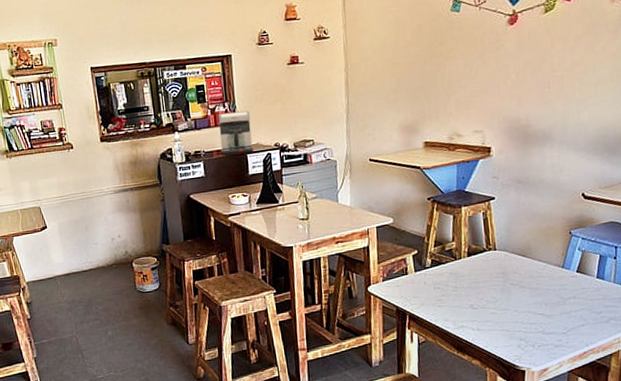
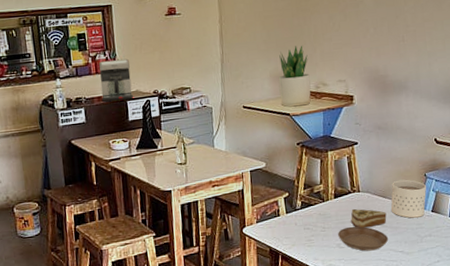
planter: none [408,93,444,160] -> present [278,45,311,107]
saucer: none [471,286,528,313] -> present [338,226,389,251]
cake slice: none [485,267,526,289] -> present [350,208,387,228]
mug: none [530,237,572,279] -> present [391,179,427,218]

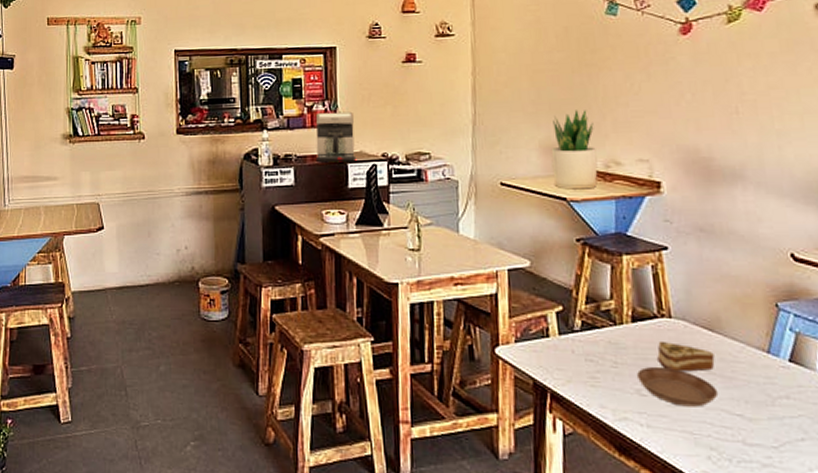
mug: present [391,179,427,218] -> none [721,307,780,367]

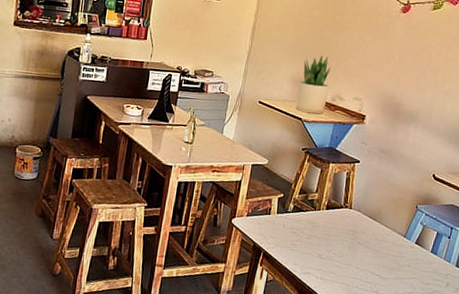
coffee maker: present [315,111,355,163] -> none [126,26,162,70]
saucer: present [637,366,719,407] -> none [322,240,369,269]
cake slice: present [657,340,715,372] -> none [337,223,372,246]

